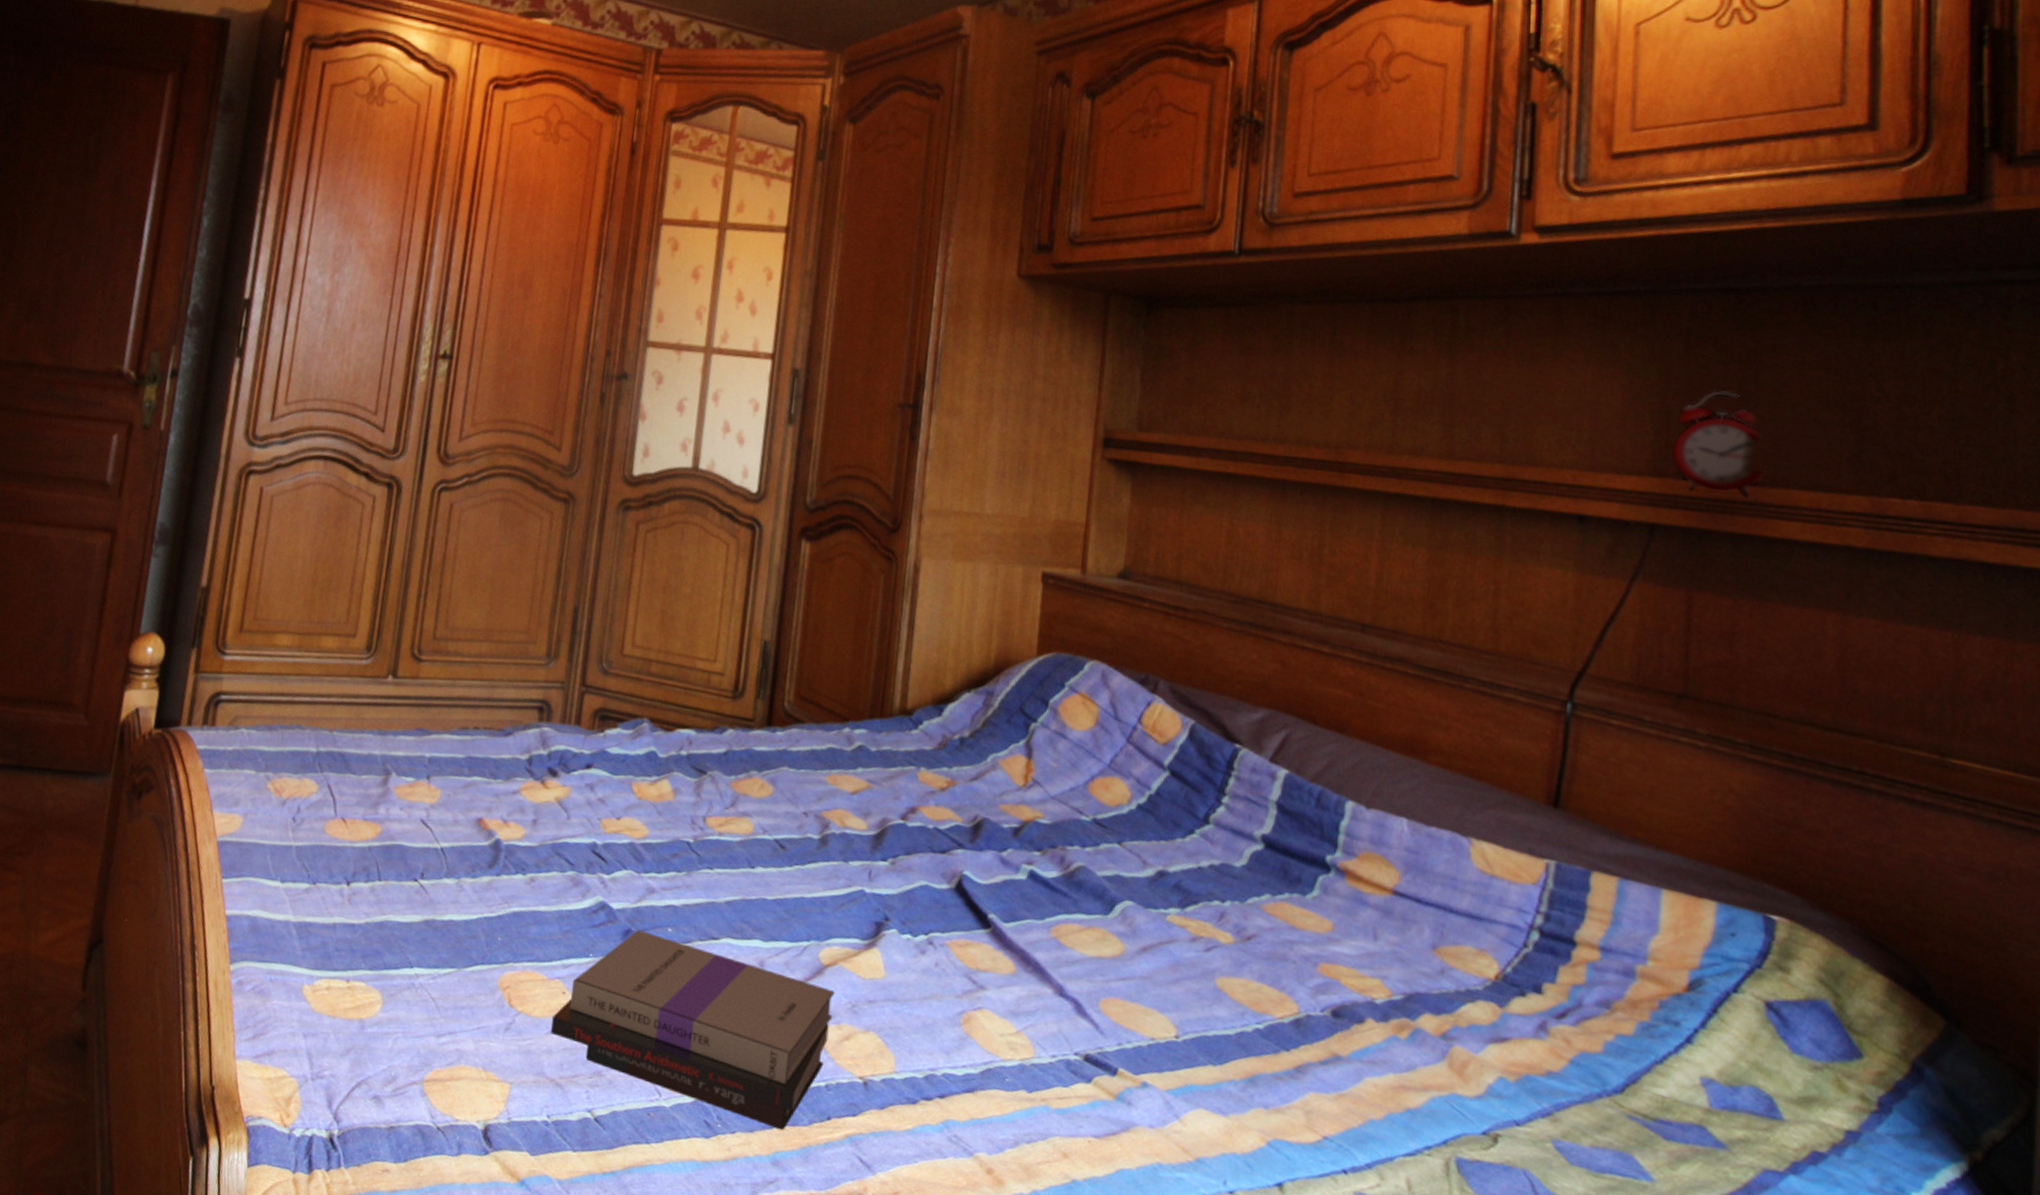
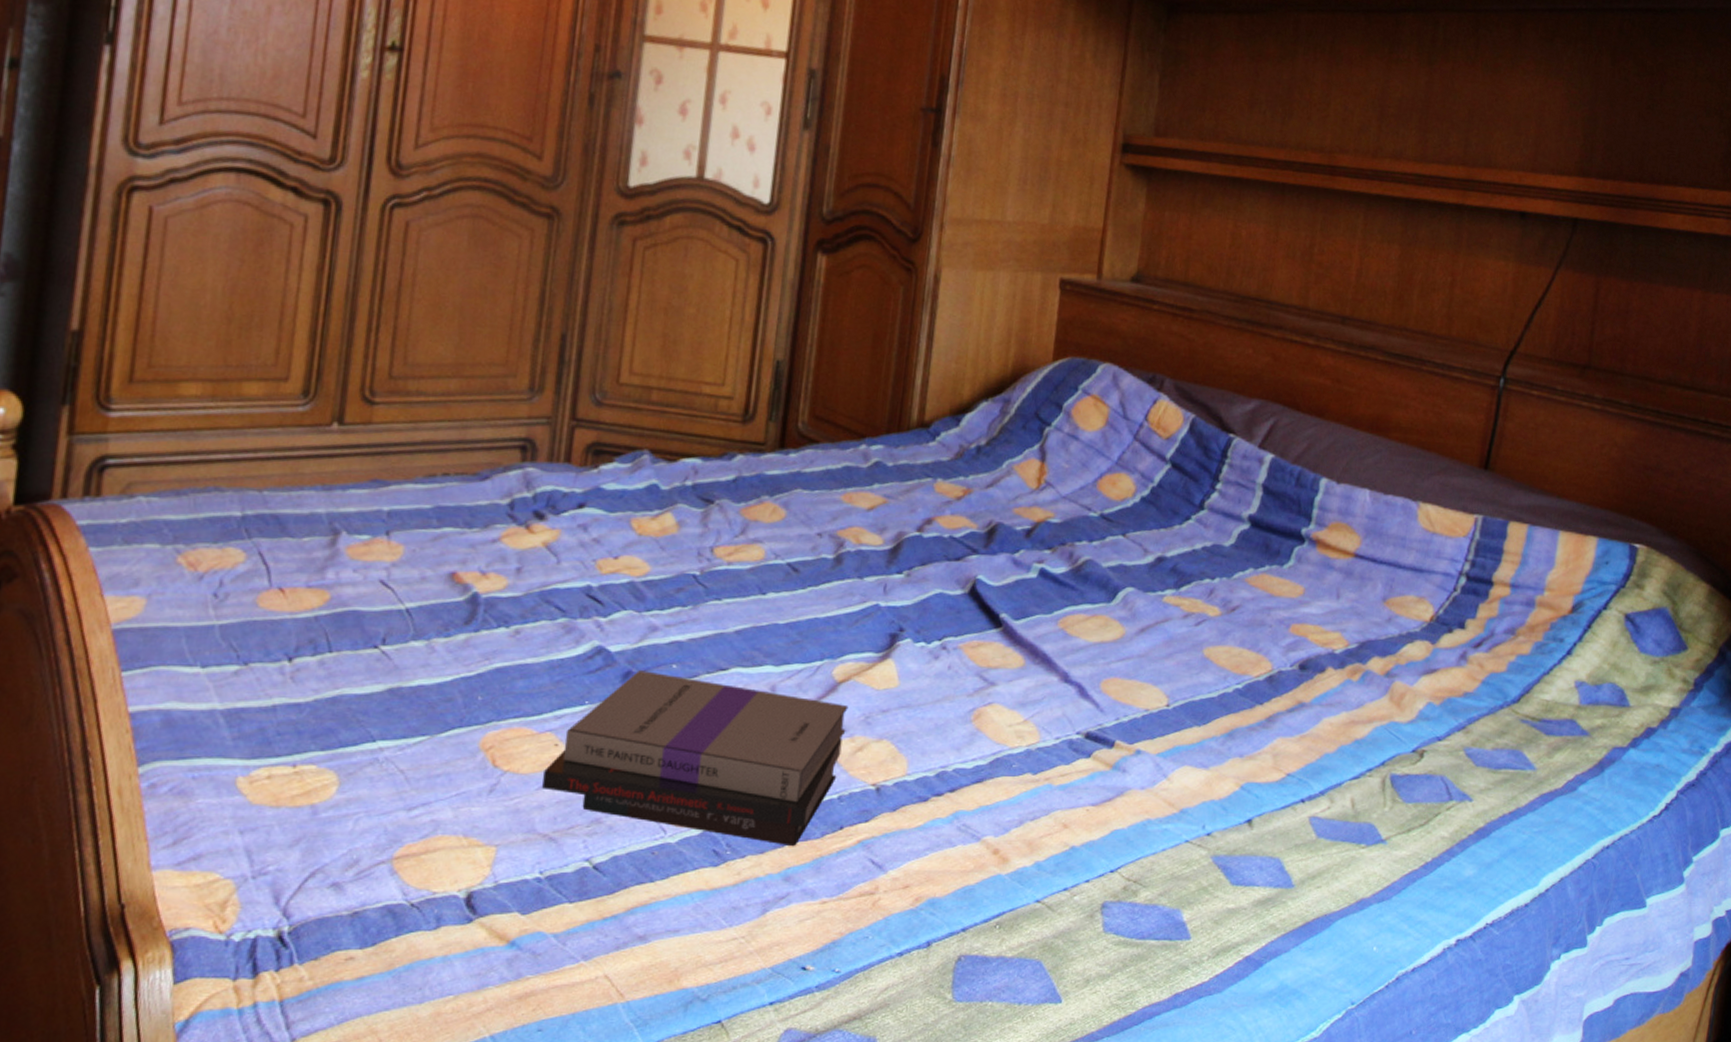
alarm clock: present [1672,390,1766,499] -> none [1594,99,1662,195]

